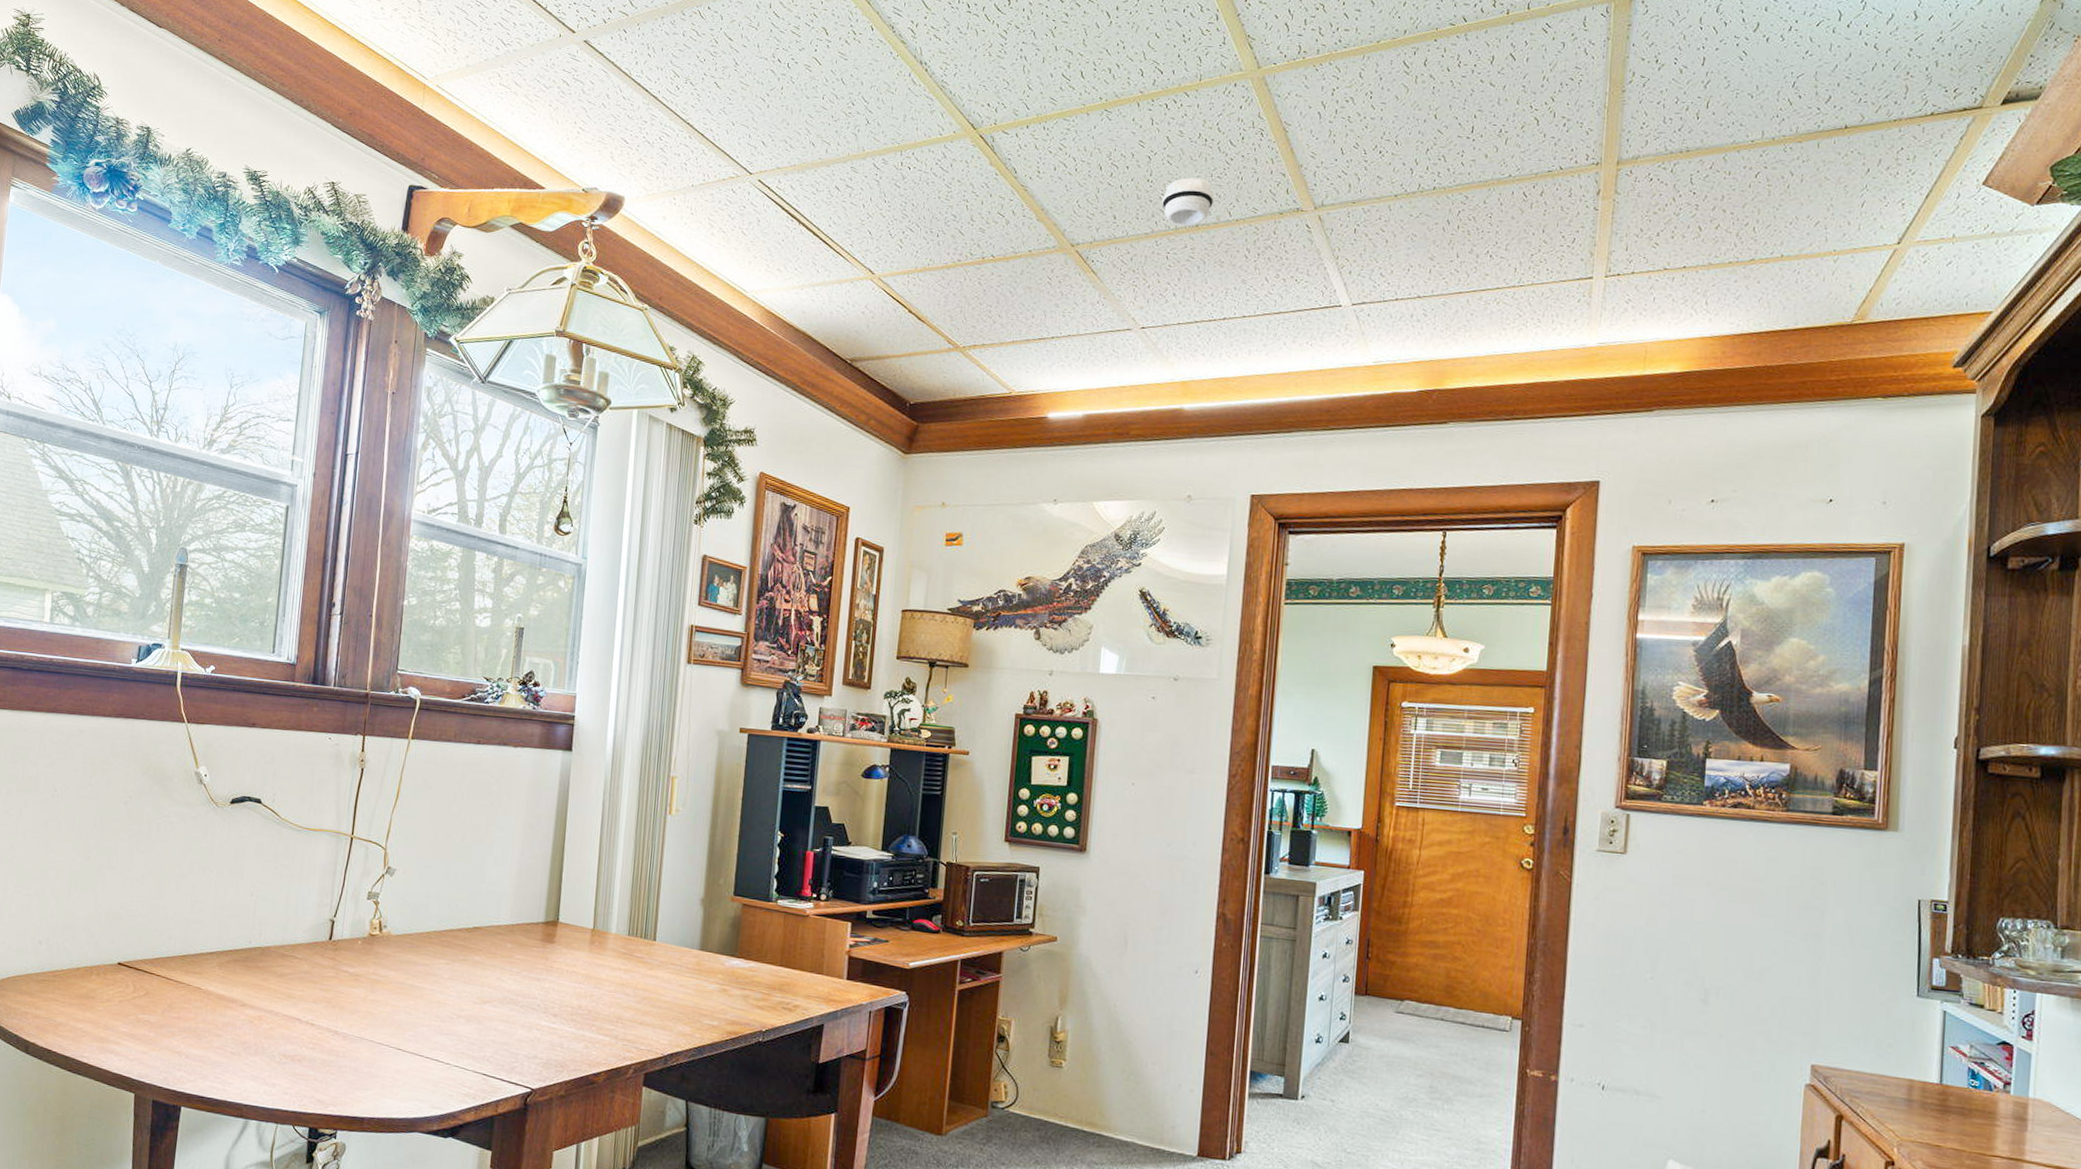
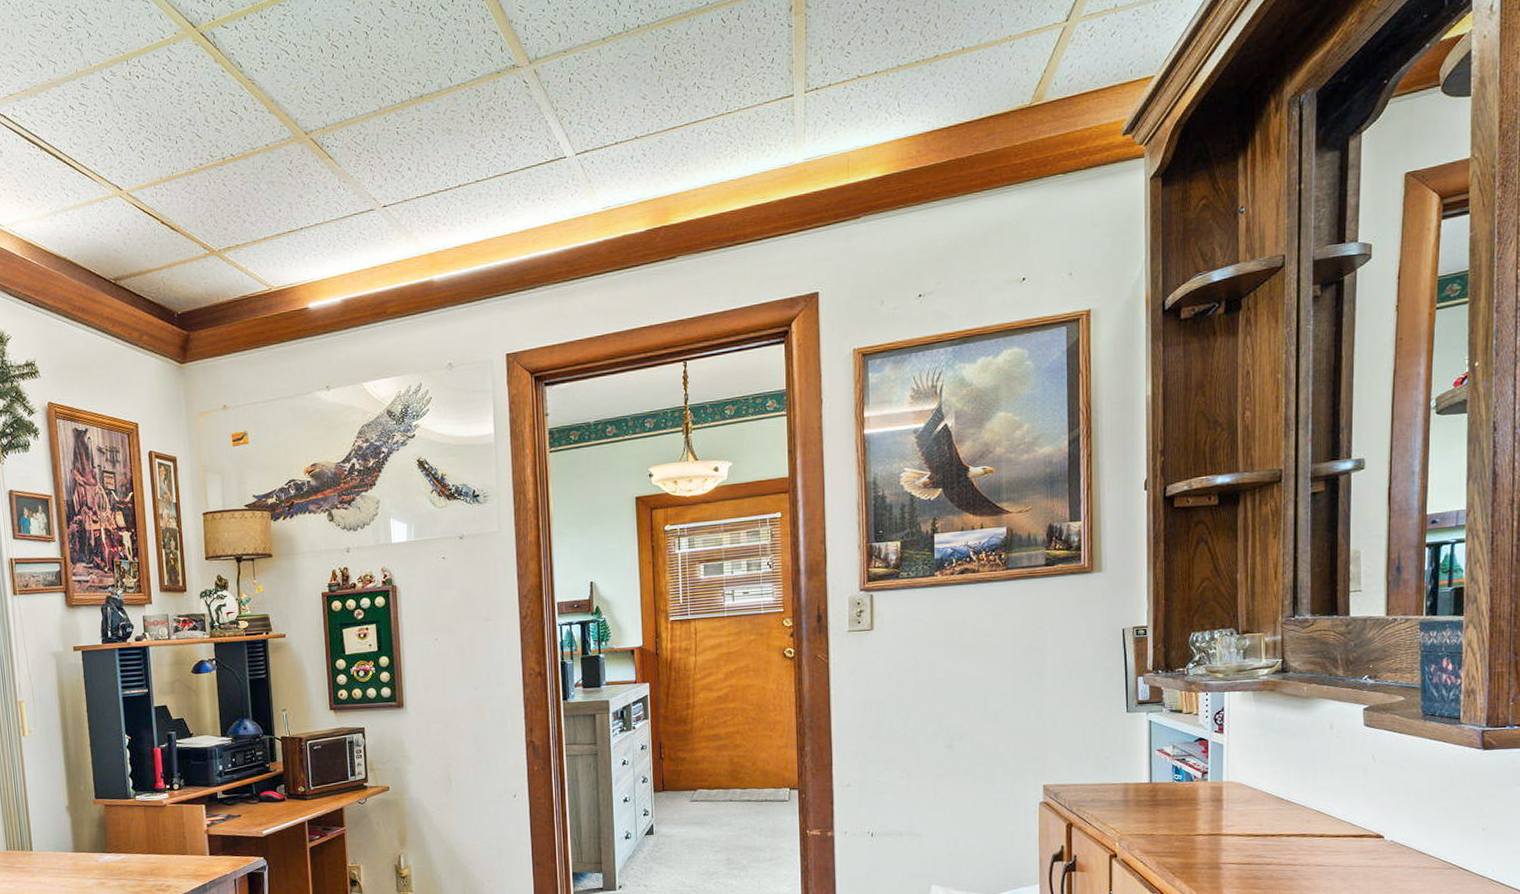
smoke detector: present [1162,177,1215,227] -> none [385,47,434,99]

